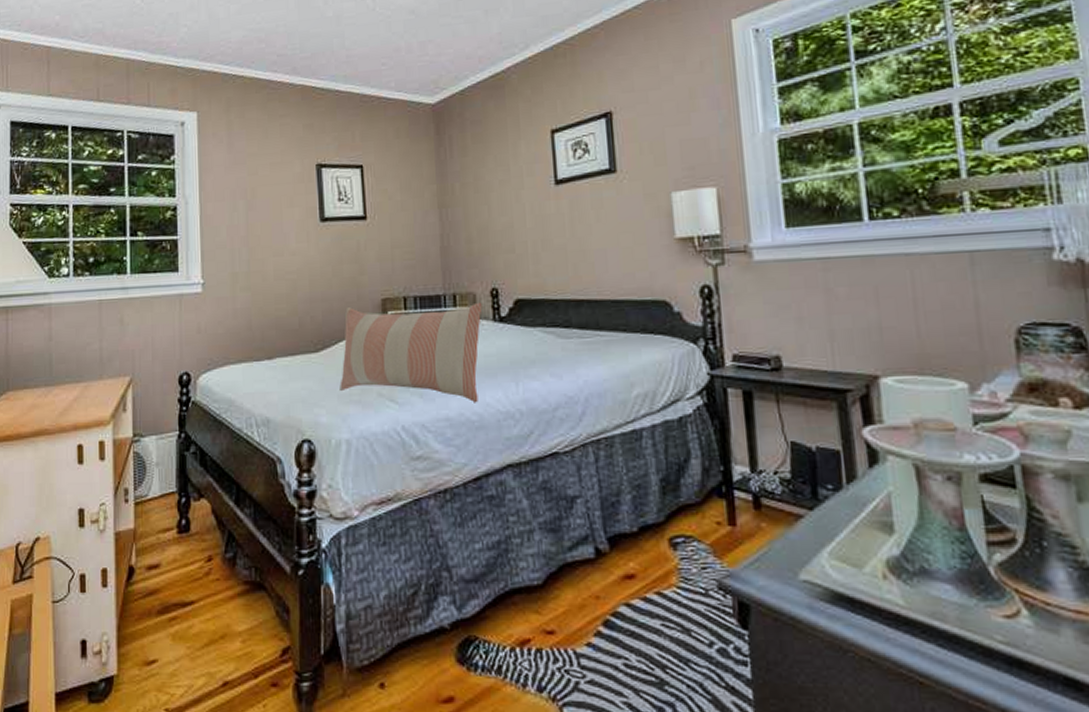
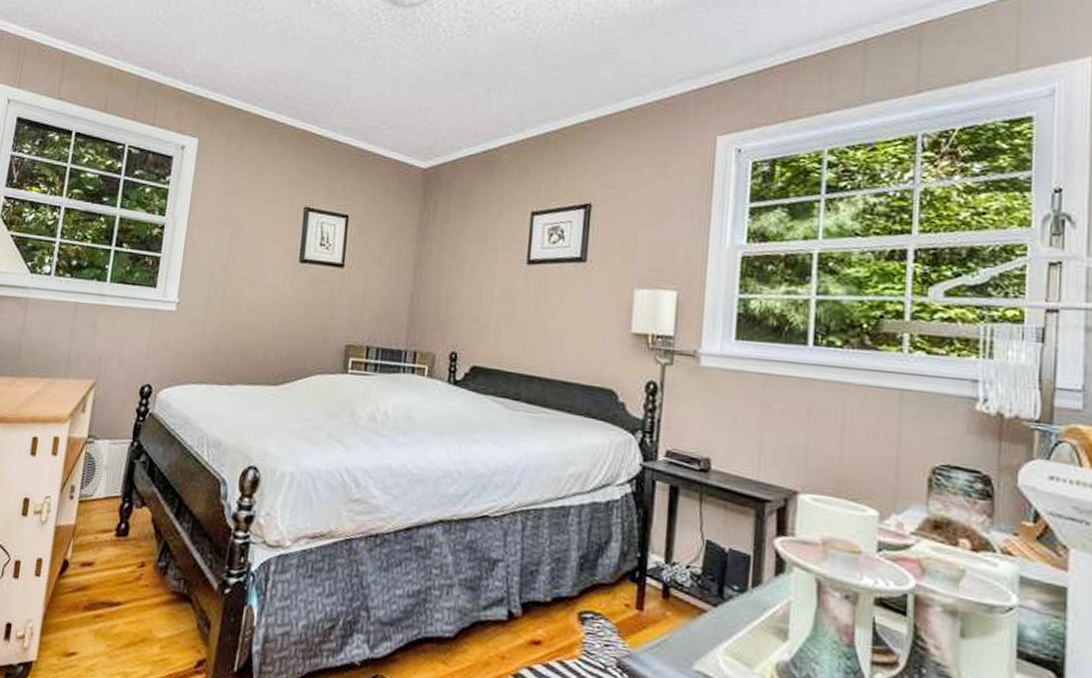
pillow: present [338,302,482,403] -> none [291,348,440,458]

